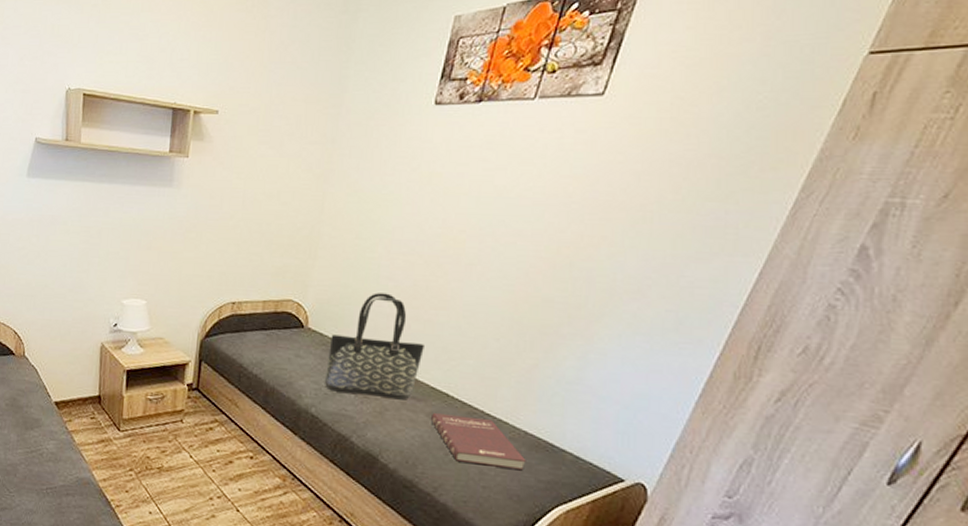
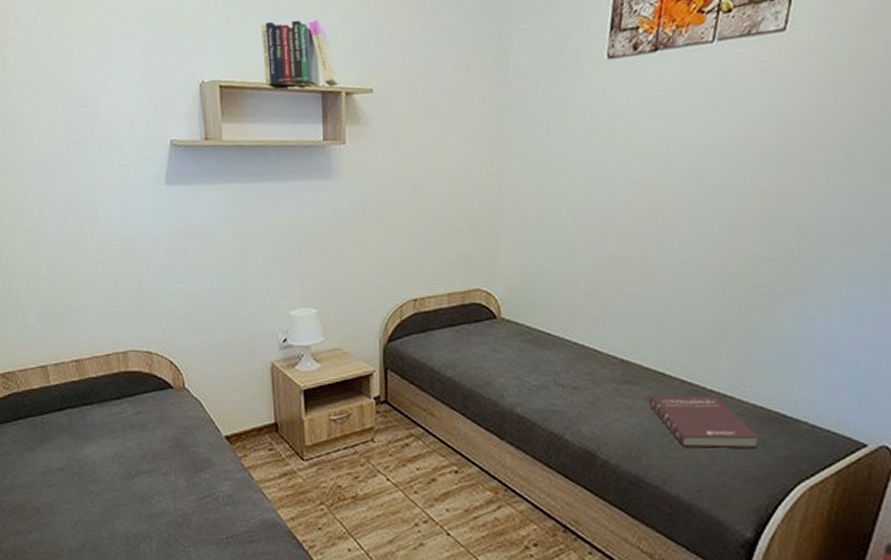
books: none [123,40,190,106] -> present [260,20,340,90]
tote bag: present [325,293,424,400] -> none [527,269,632,387]

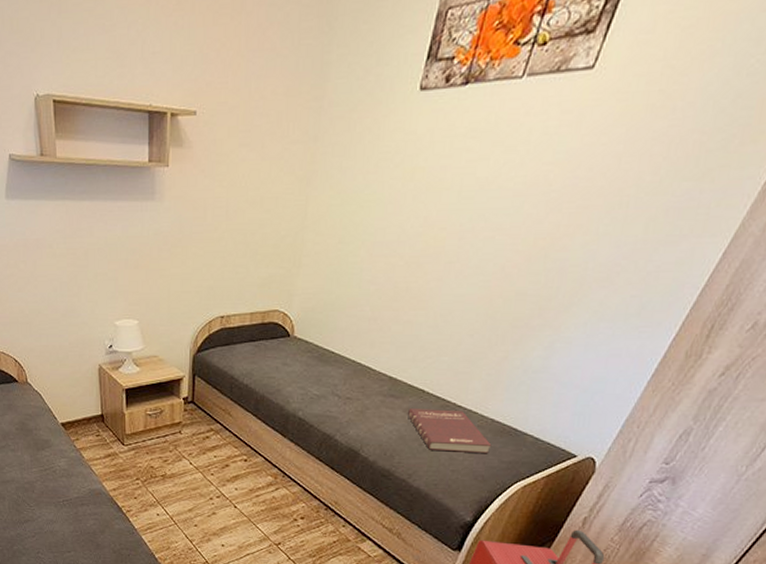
books: present [260,20,340,90] -> none [92,32,166,109]

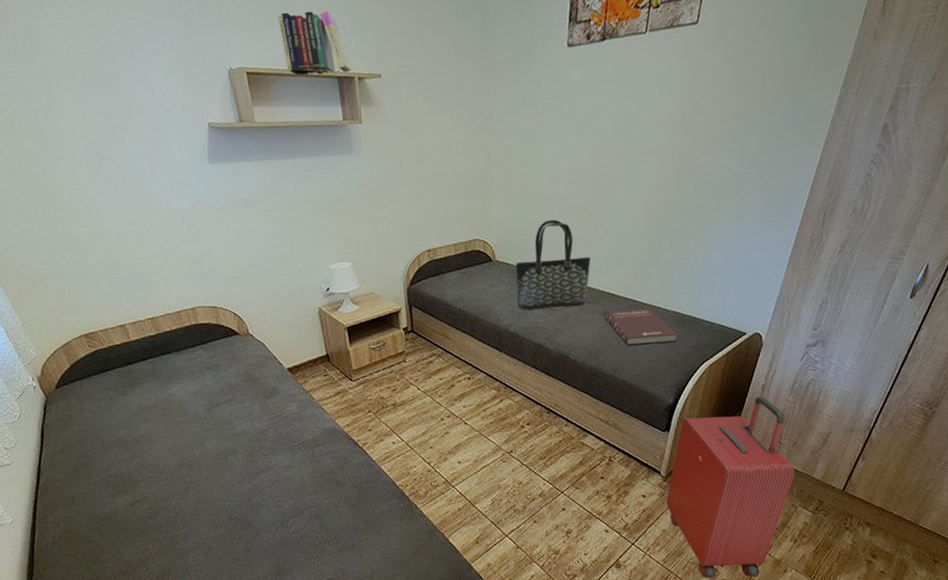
books: none [92,32,166,109] -> present [277,11,353,76]
tote bag: none [311,297,403,399] -> present [515,219,591,310]

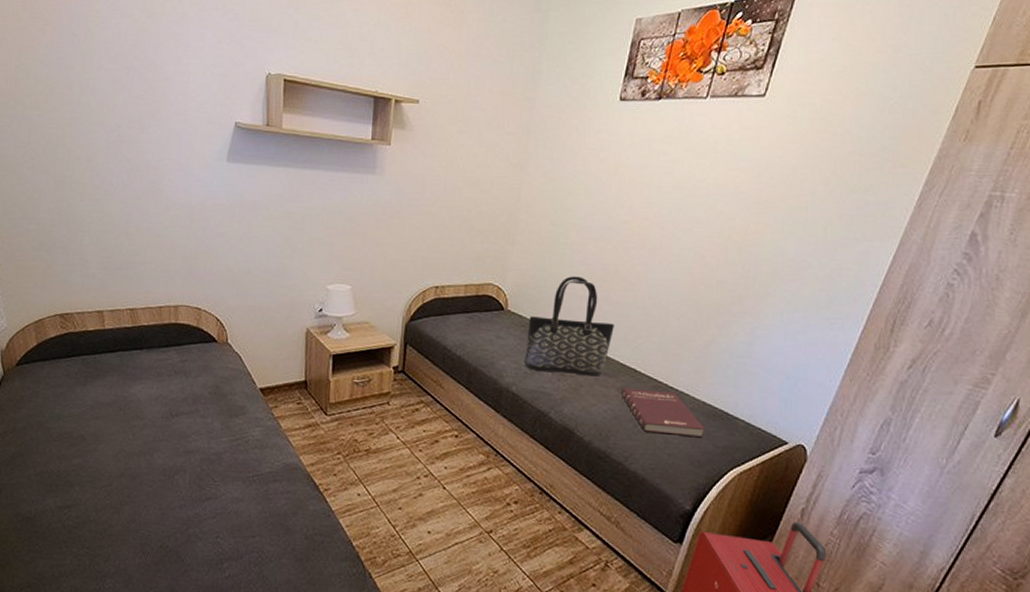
books: present [277,11,353,76] -> none [325,28,391,95]

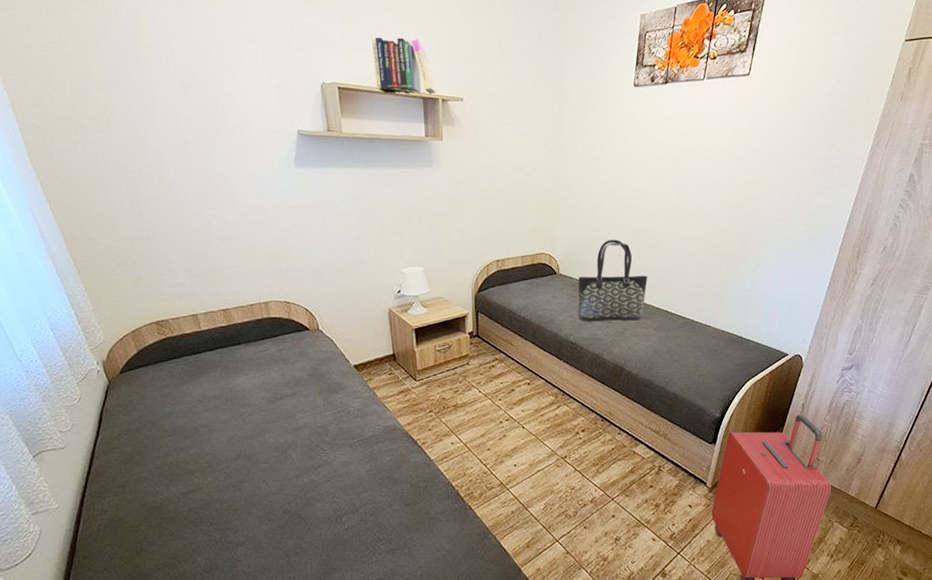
books: none [325,28,391,95] -> present [371,37,438,96]
book: present [620,388,705,438] -> none [657,325,726,360]

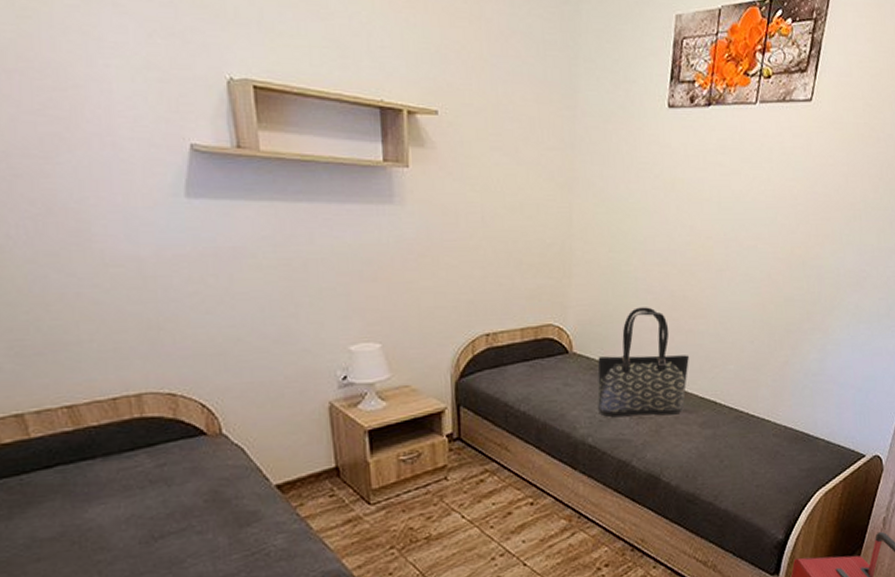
books: present [371,37,438,96] -> none [303,19,401,105]

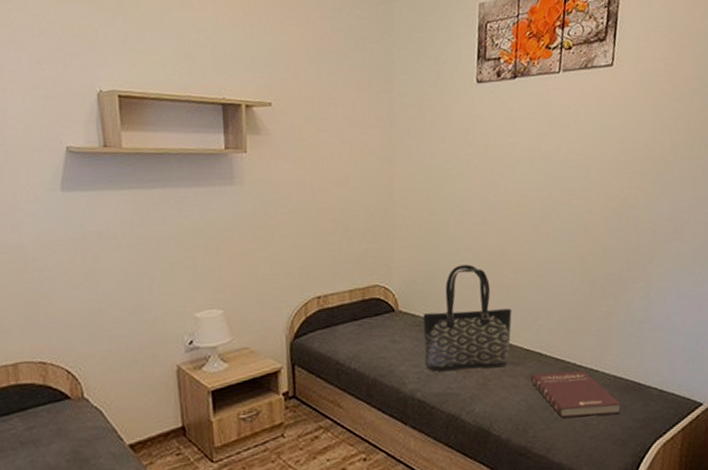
book: none [703,420,789,466] -> present [530,370,621,418]

